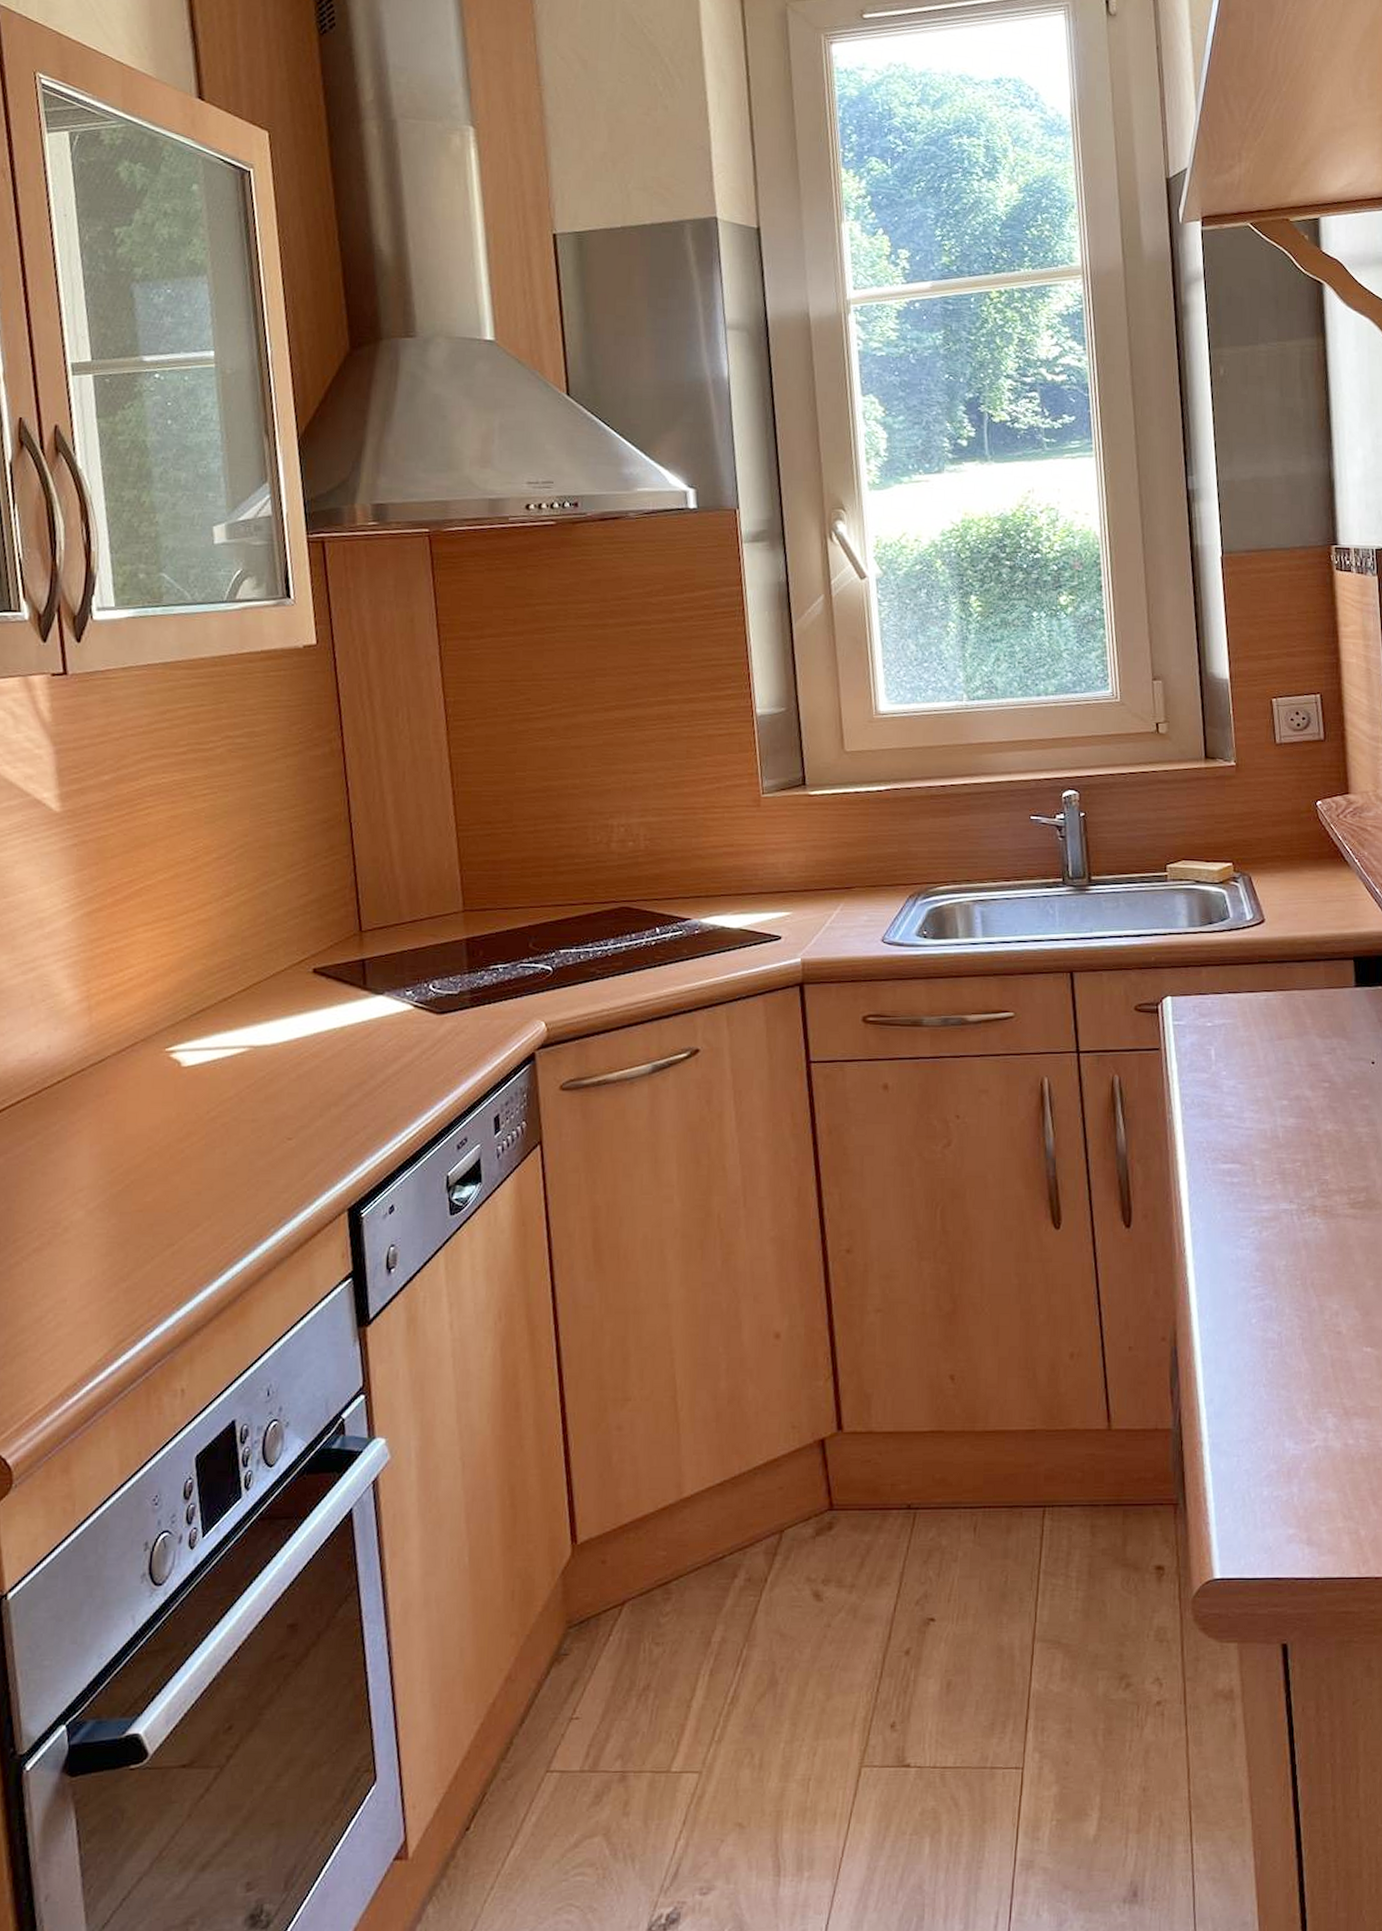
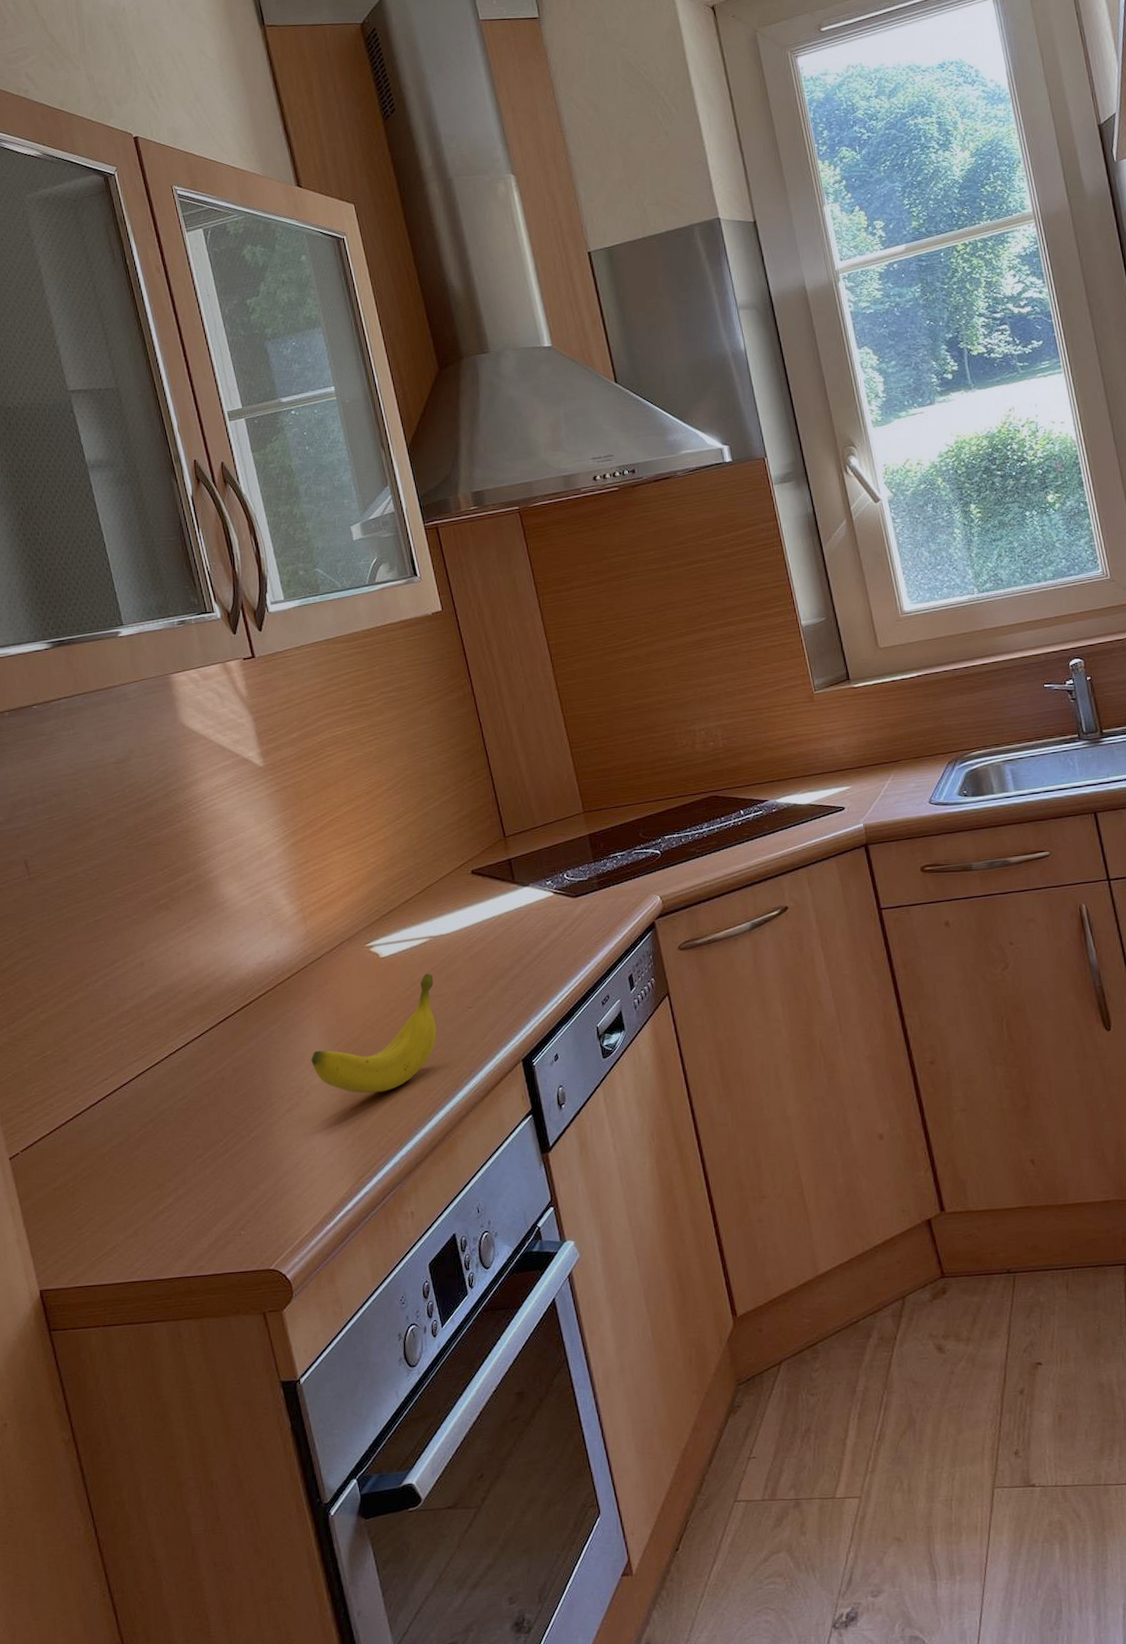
banana: none [75,1091,248,1236] -> present [311,973,437,1094]

